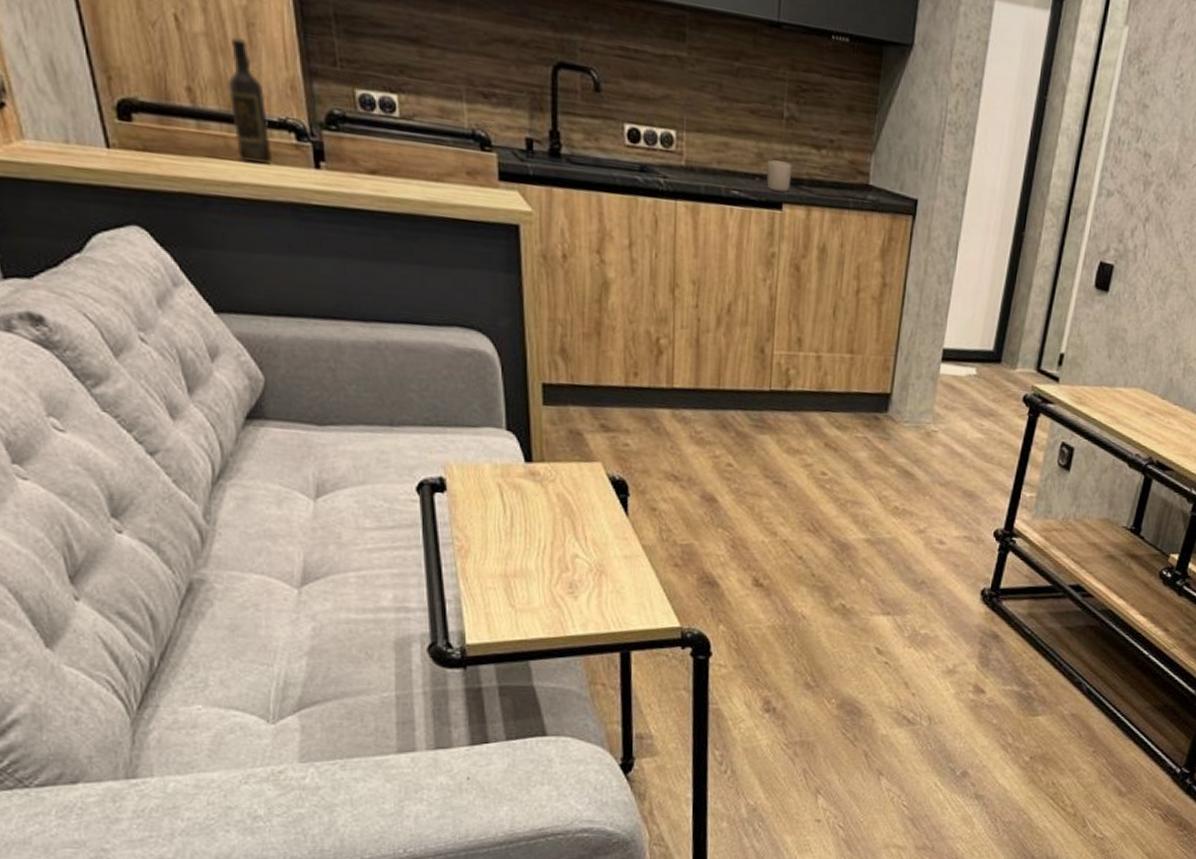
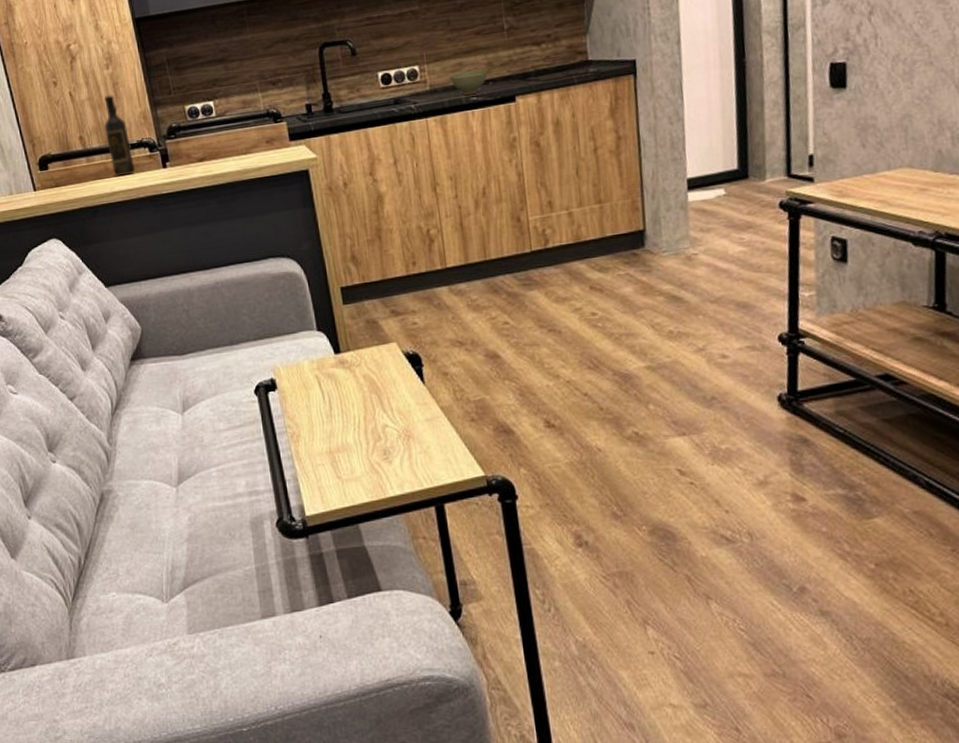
bowl: none [710,154,755,187] -> present [449,70,487,95]
mug: present [766,159,793,192] -> none [497,62,520,88]

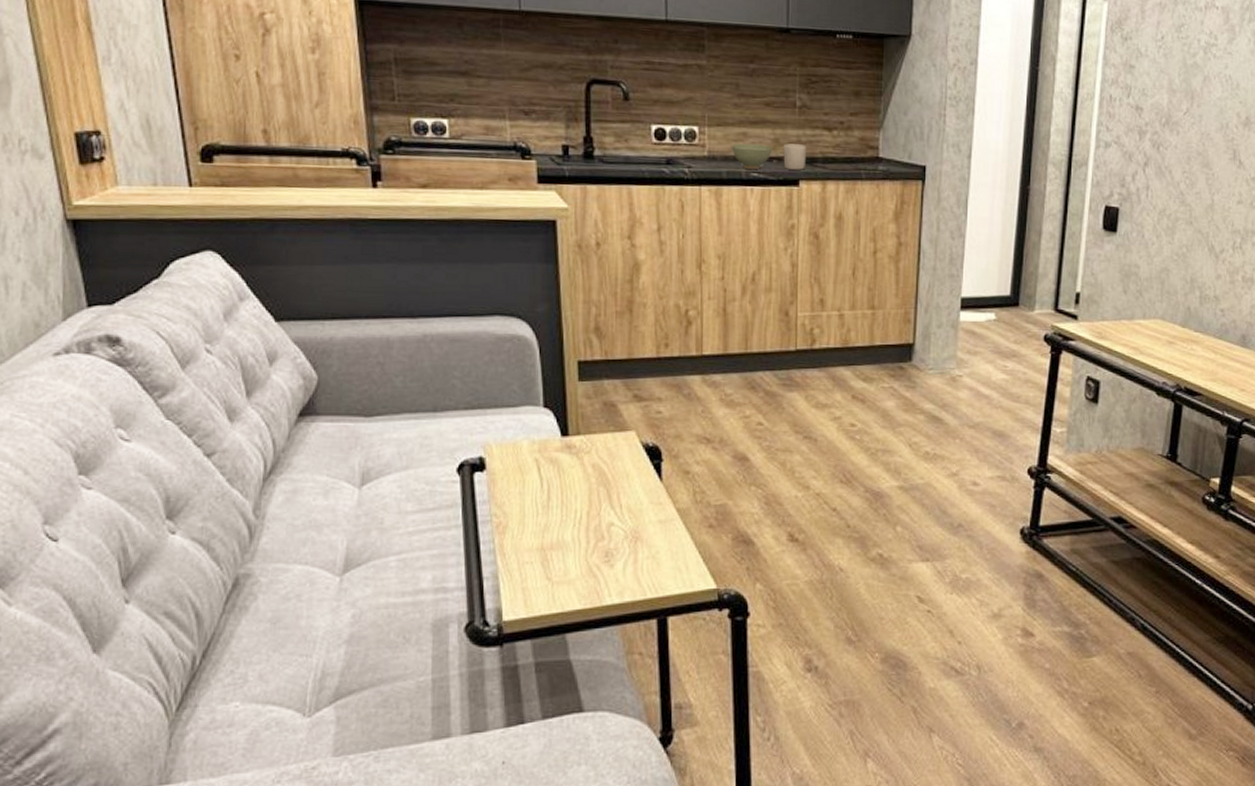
wine bottle: present [103,95,136,176] -> none [297,86,336,188]
mug: none [497,62,520,88] -> present [783,143,807,170]

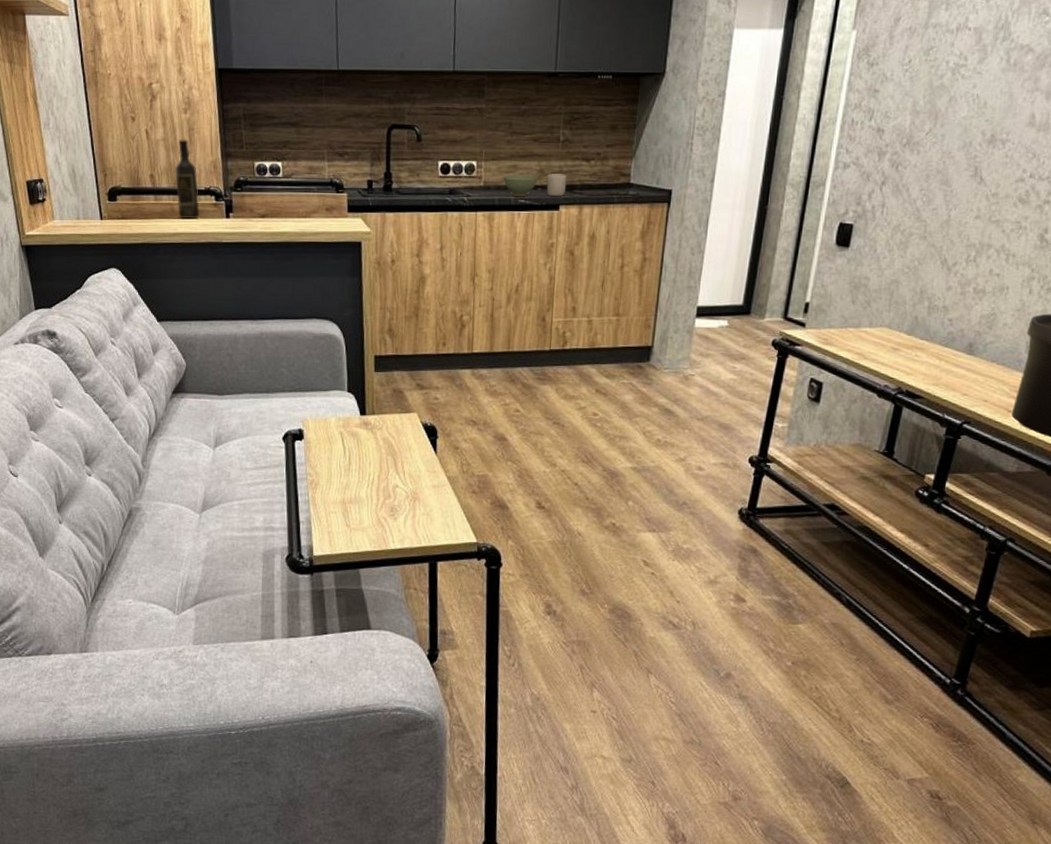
wine bottle: none [297,86,336,188] -> present [174,139,200,219]

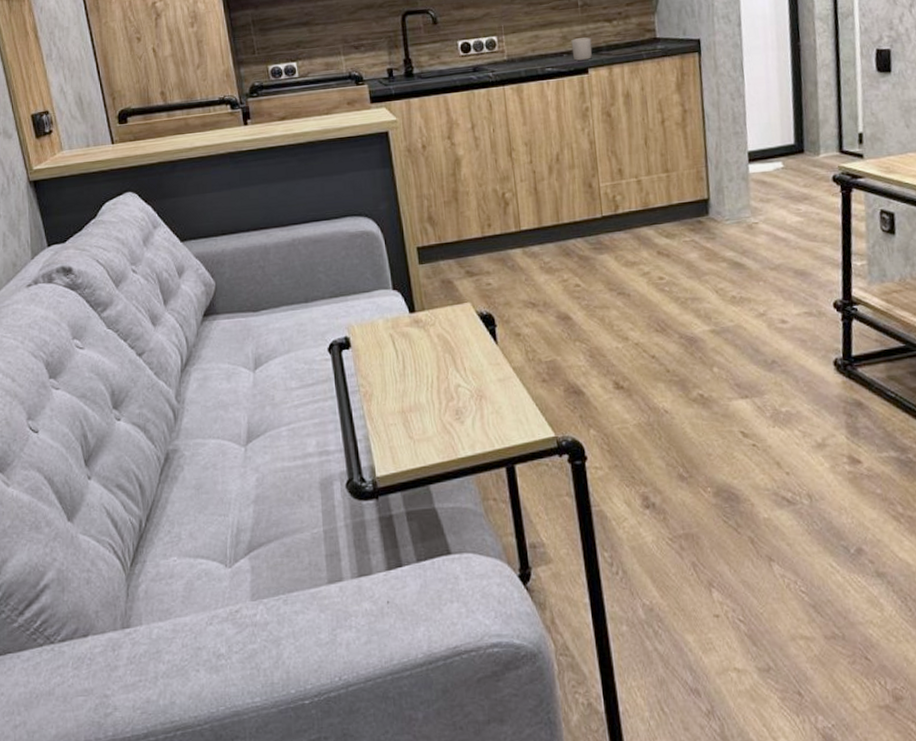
wine bottle: present [174,139,200,219] -> none [186,52,217,132]
bowl: present [503,175,538,196] -> none [526,42,562,66]

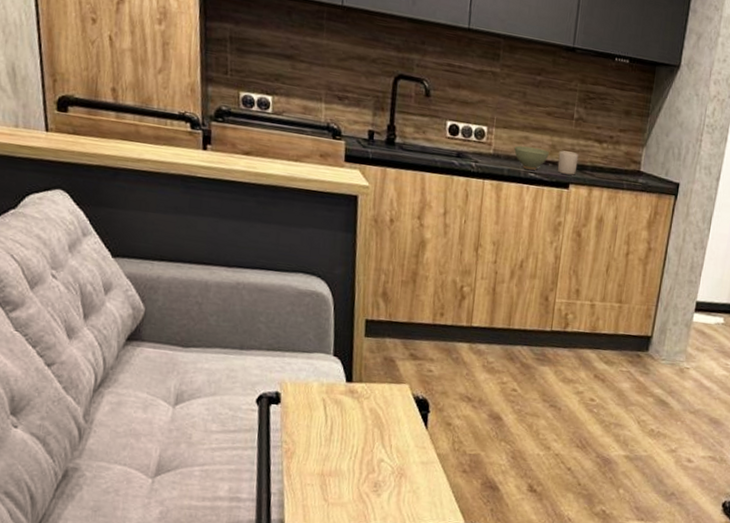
bowl: none [526,42,562,66] -> present [513,145,549,170]

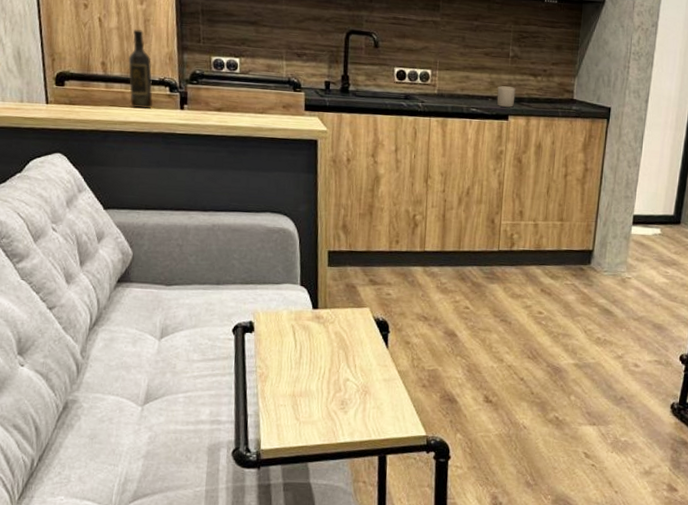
wine bottle: none [142,53,172,145] -> present [127,29,154,108]
bowl: present [513,145,549,170] -> none [456,84,489,106]

